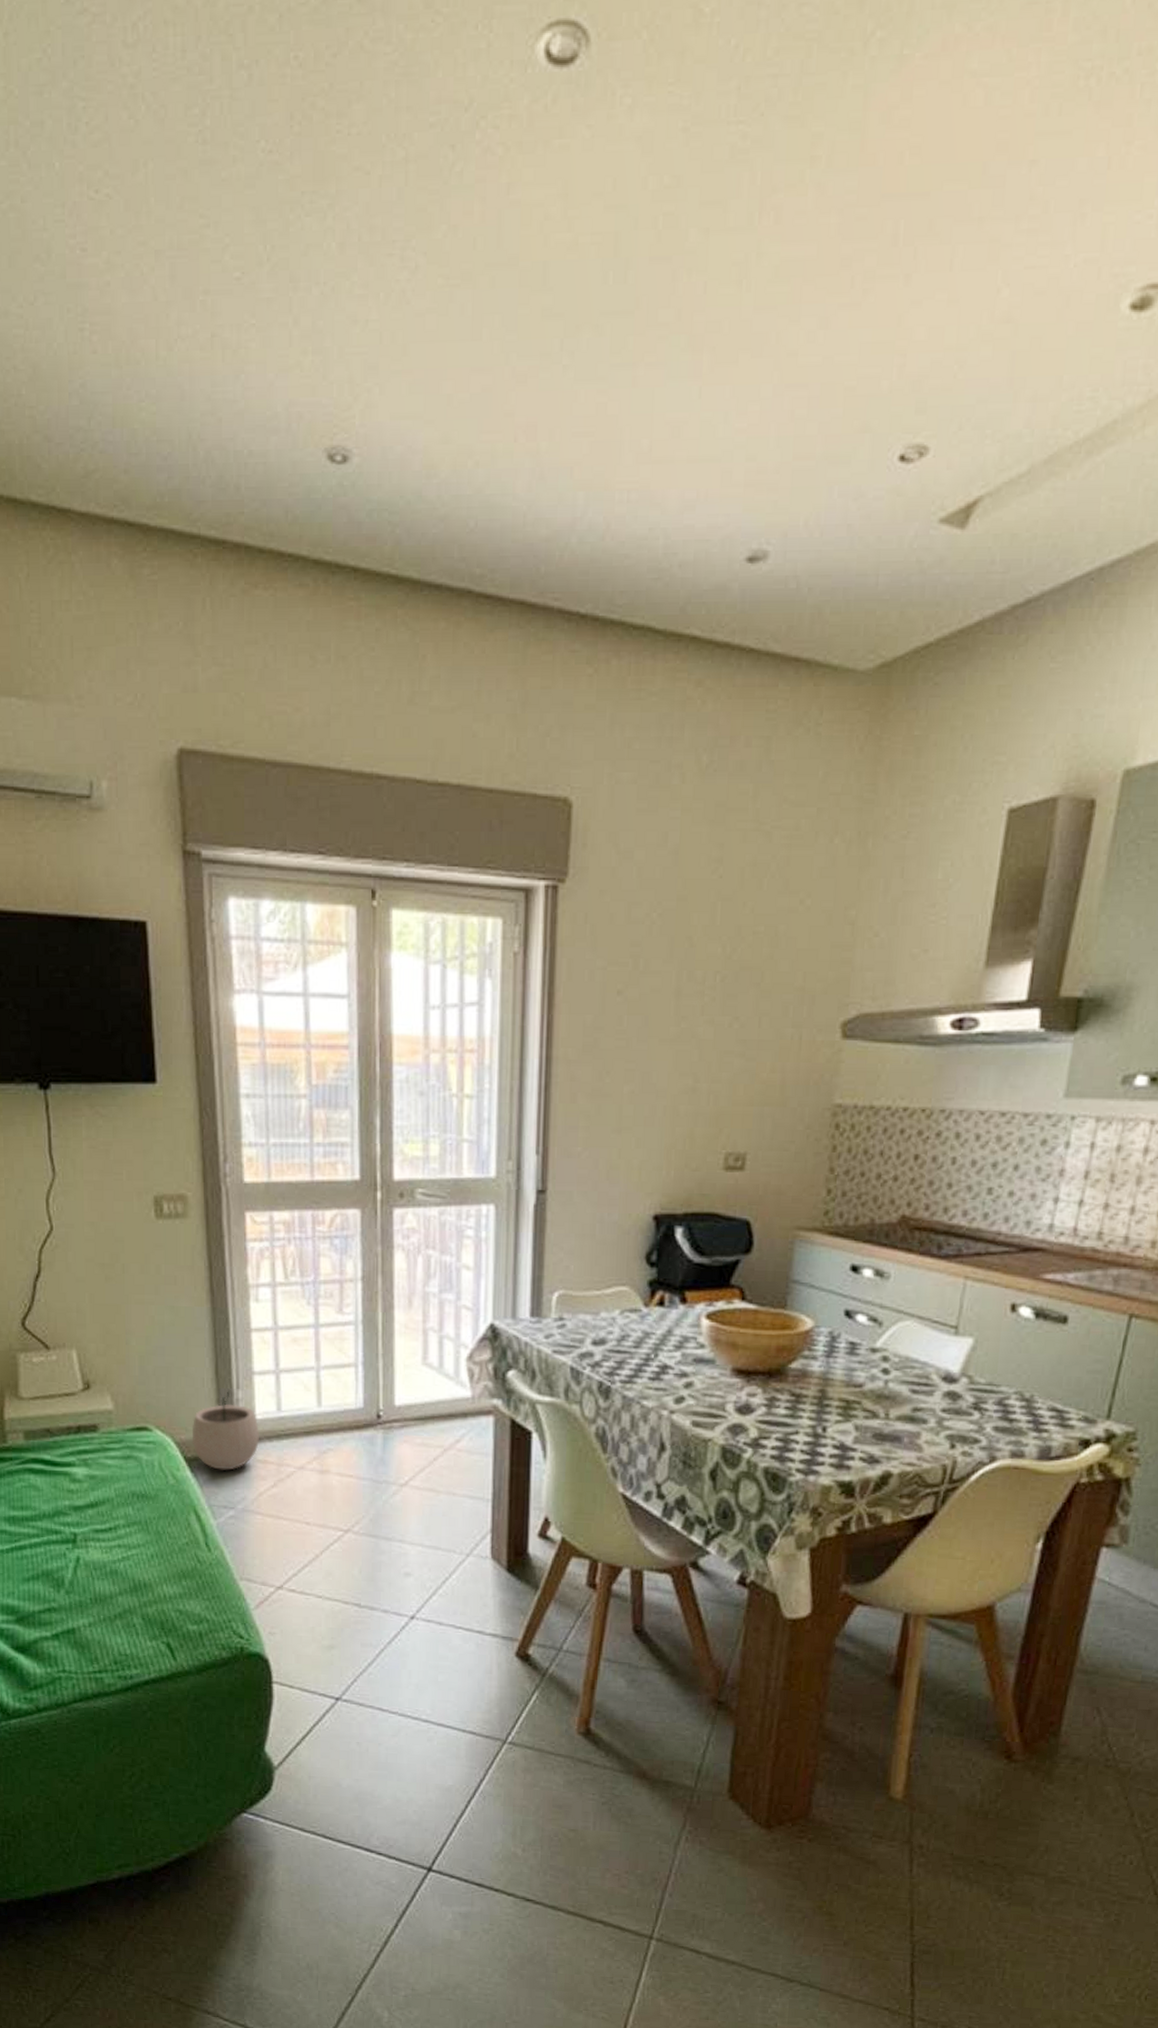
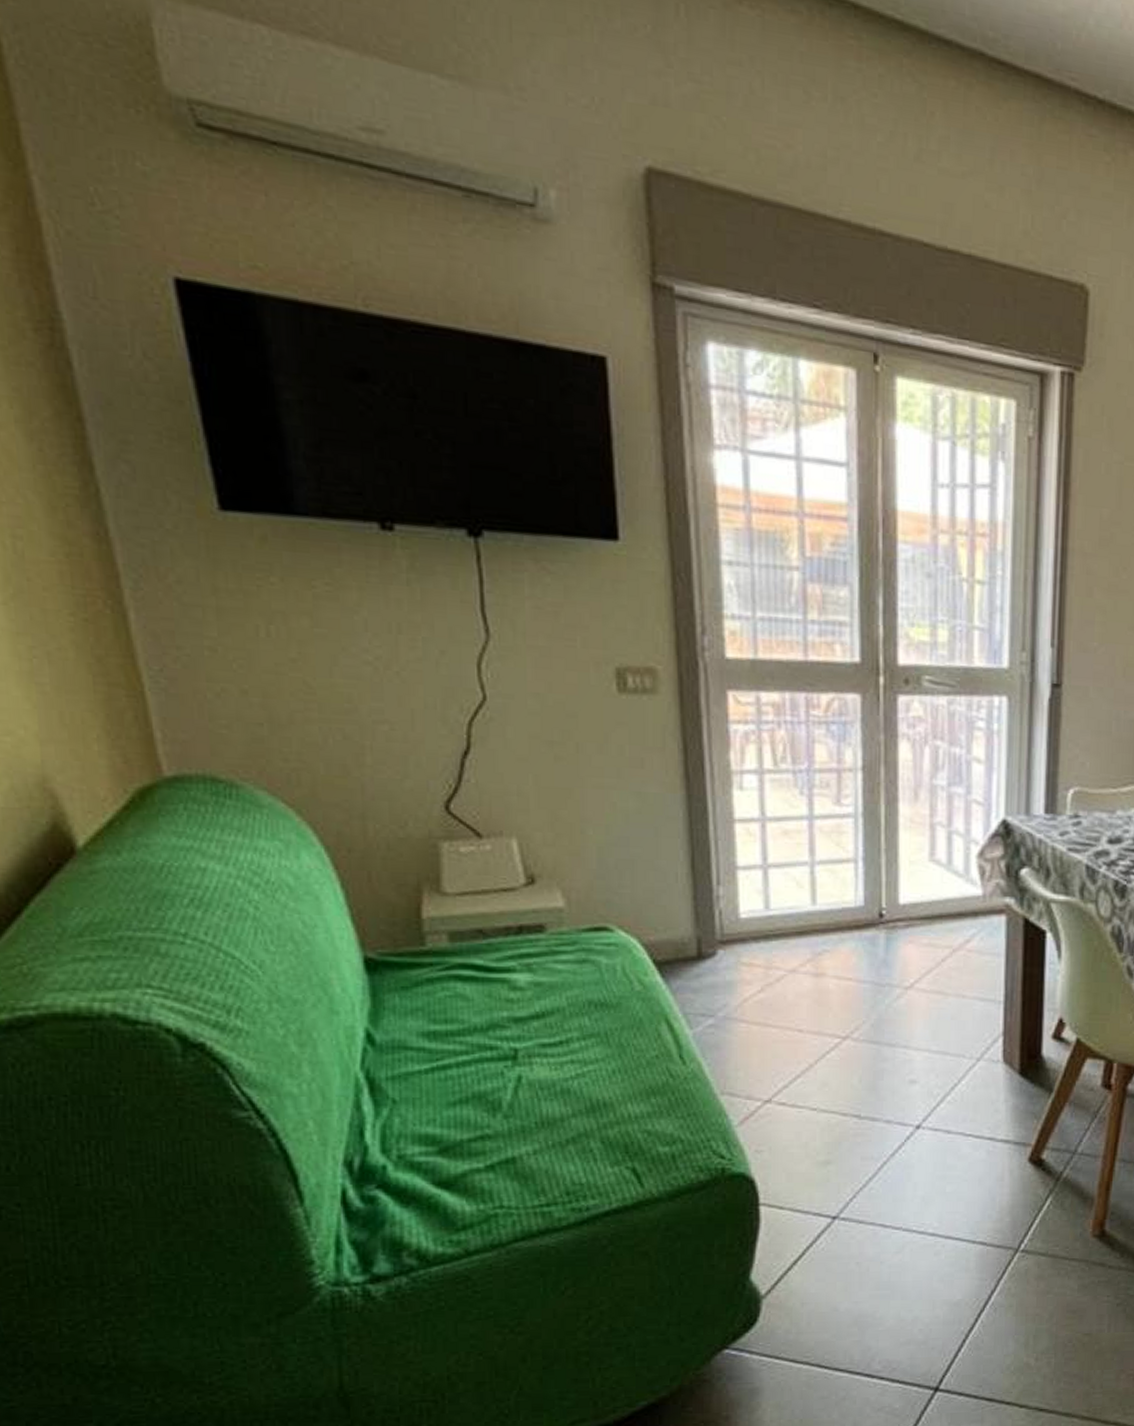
plant pot: present [191,1390,259,1470] -> none [662,886,744,975]

